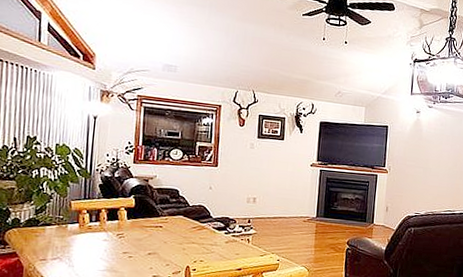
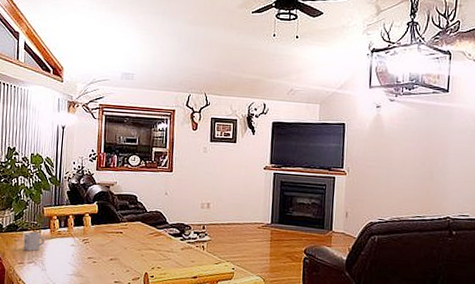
cup: none [46,227,72,247] -> present [23,232,45,251]

